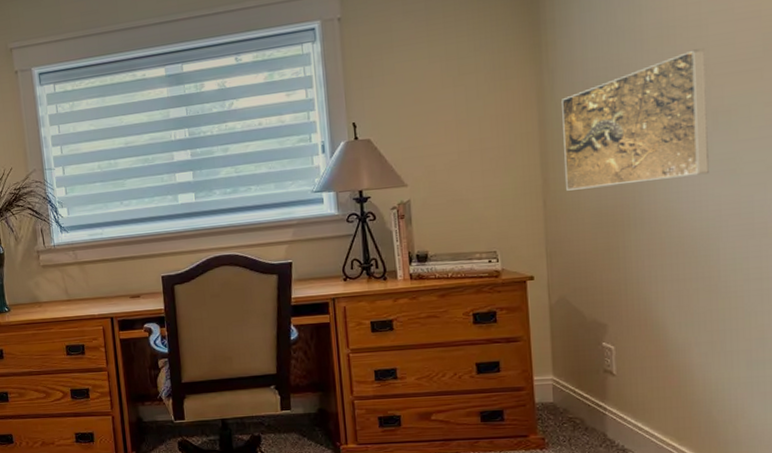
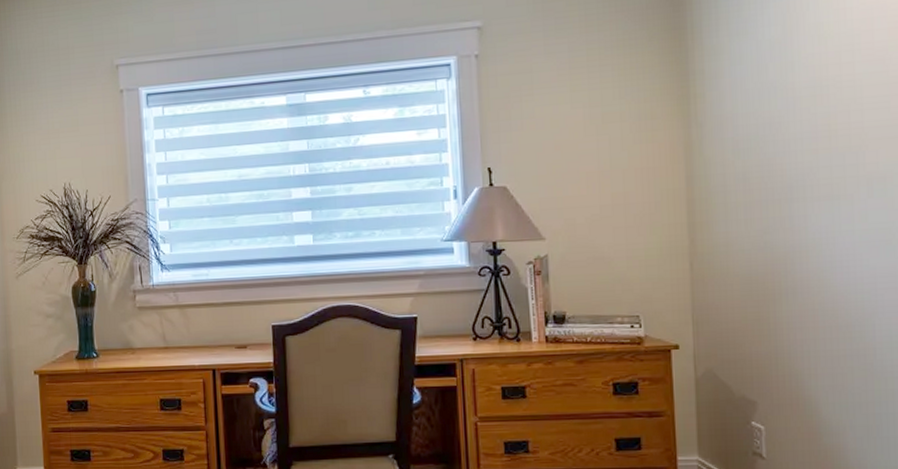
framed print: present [562,48,709,191] -> none [710,110,864,254]

